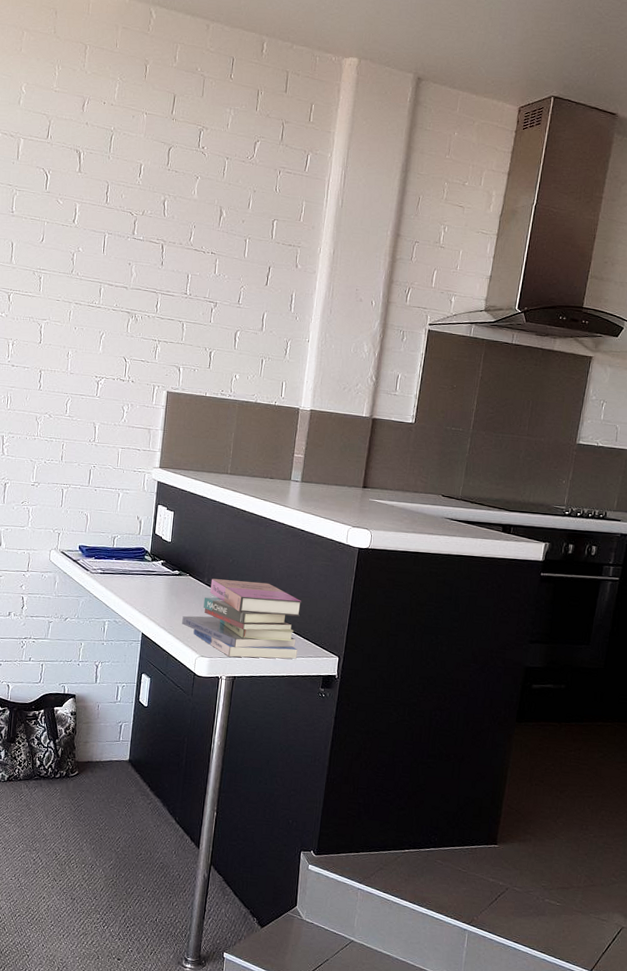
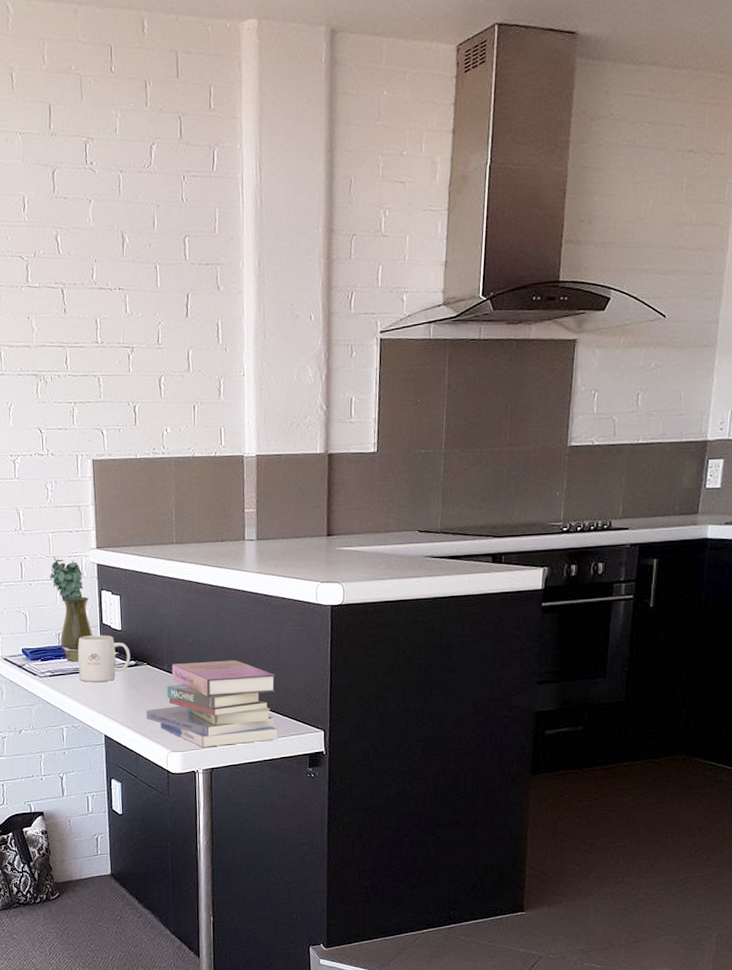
vase: none [114,468,146,564] -> present [50,556,93,662]
mug: none [127,542,176,586] -> present [77,635,131,682]

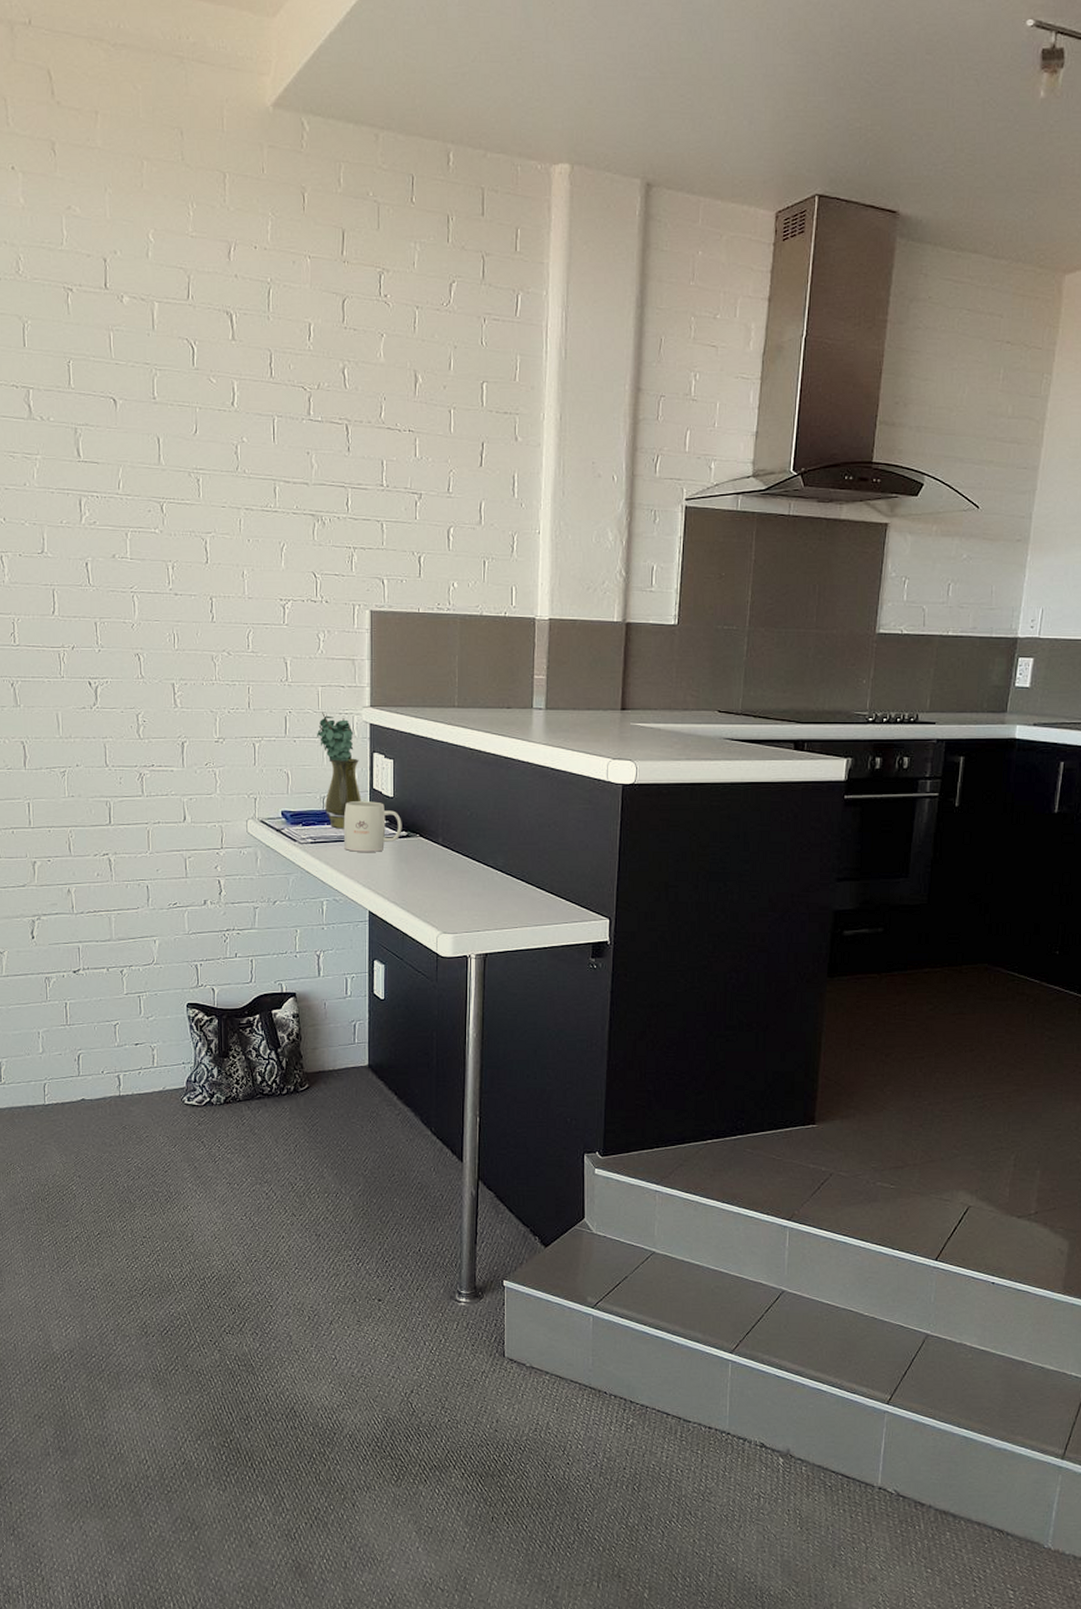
books: present [146,659,278,748] -> none [416,836,559,930]

